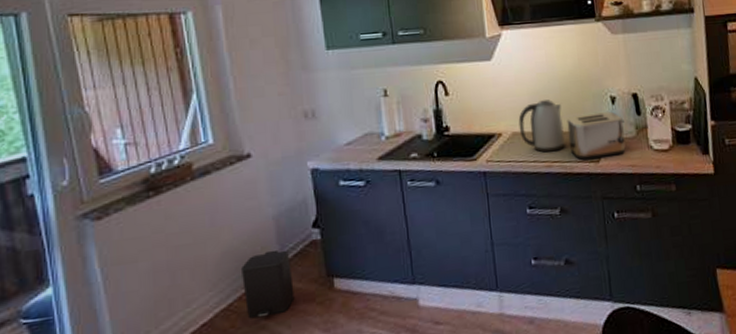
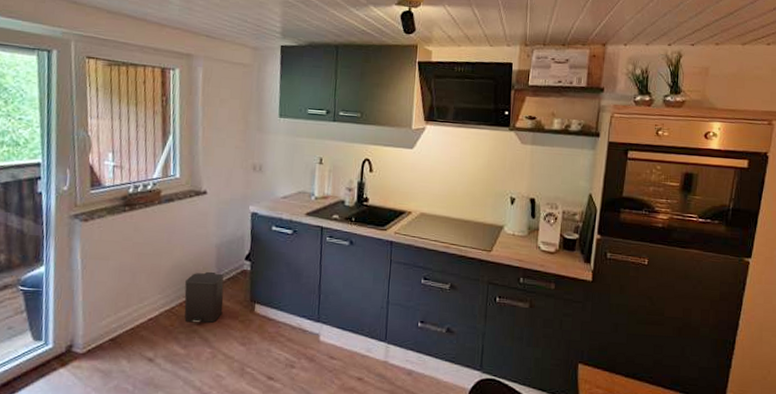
kettle: present [518,99,565,153] -> none [427,190,466,236]
toaster: present [567,111,626,161] -> none [467,208,519,249]

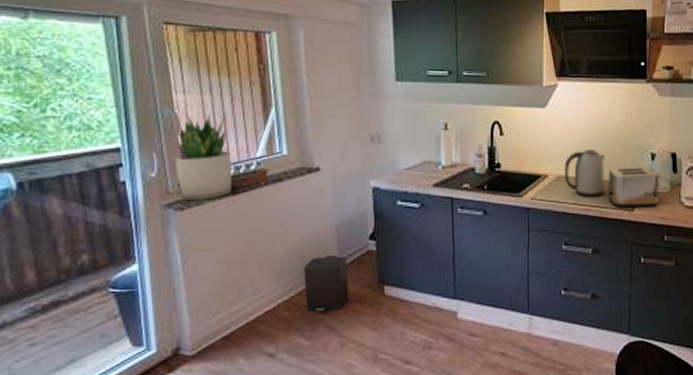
planter: none [84,138,132,214] -> present [175,113,233,201]
kettle: none [427,190,466,236] -> present [564,149,605,197]
toaster: none [467,208,519,249] -> present [608,166,661,208]

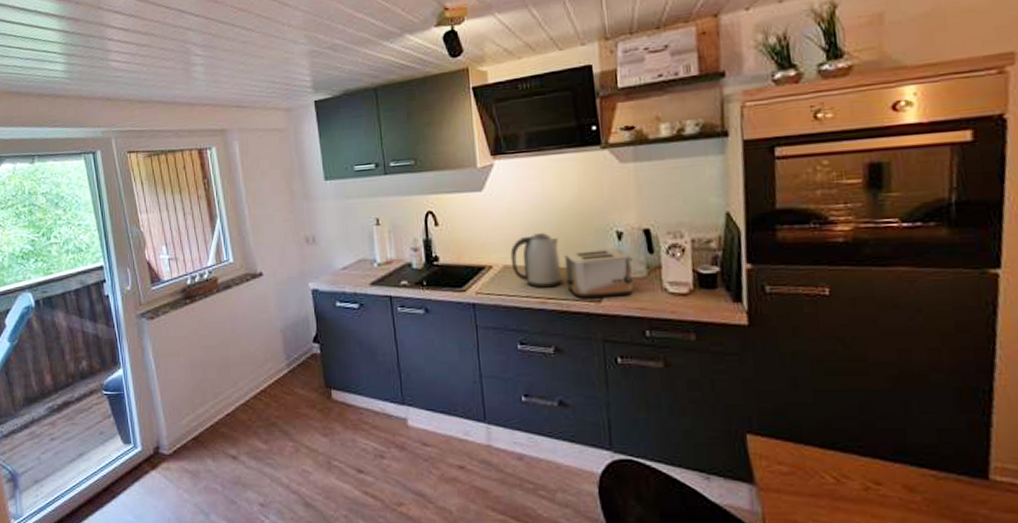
planter: present [175,113,233,201] -> none [143,227,190,310]
pedal bin: present [303,255,349,312] -> none [255,358,299,415]

